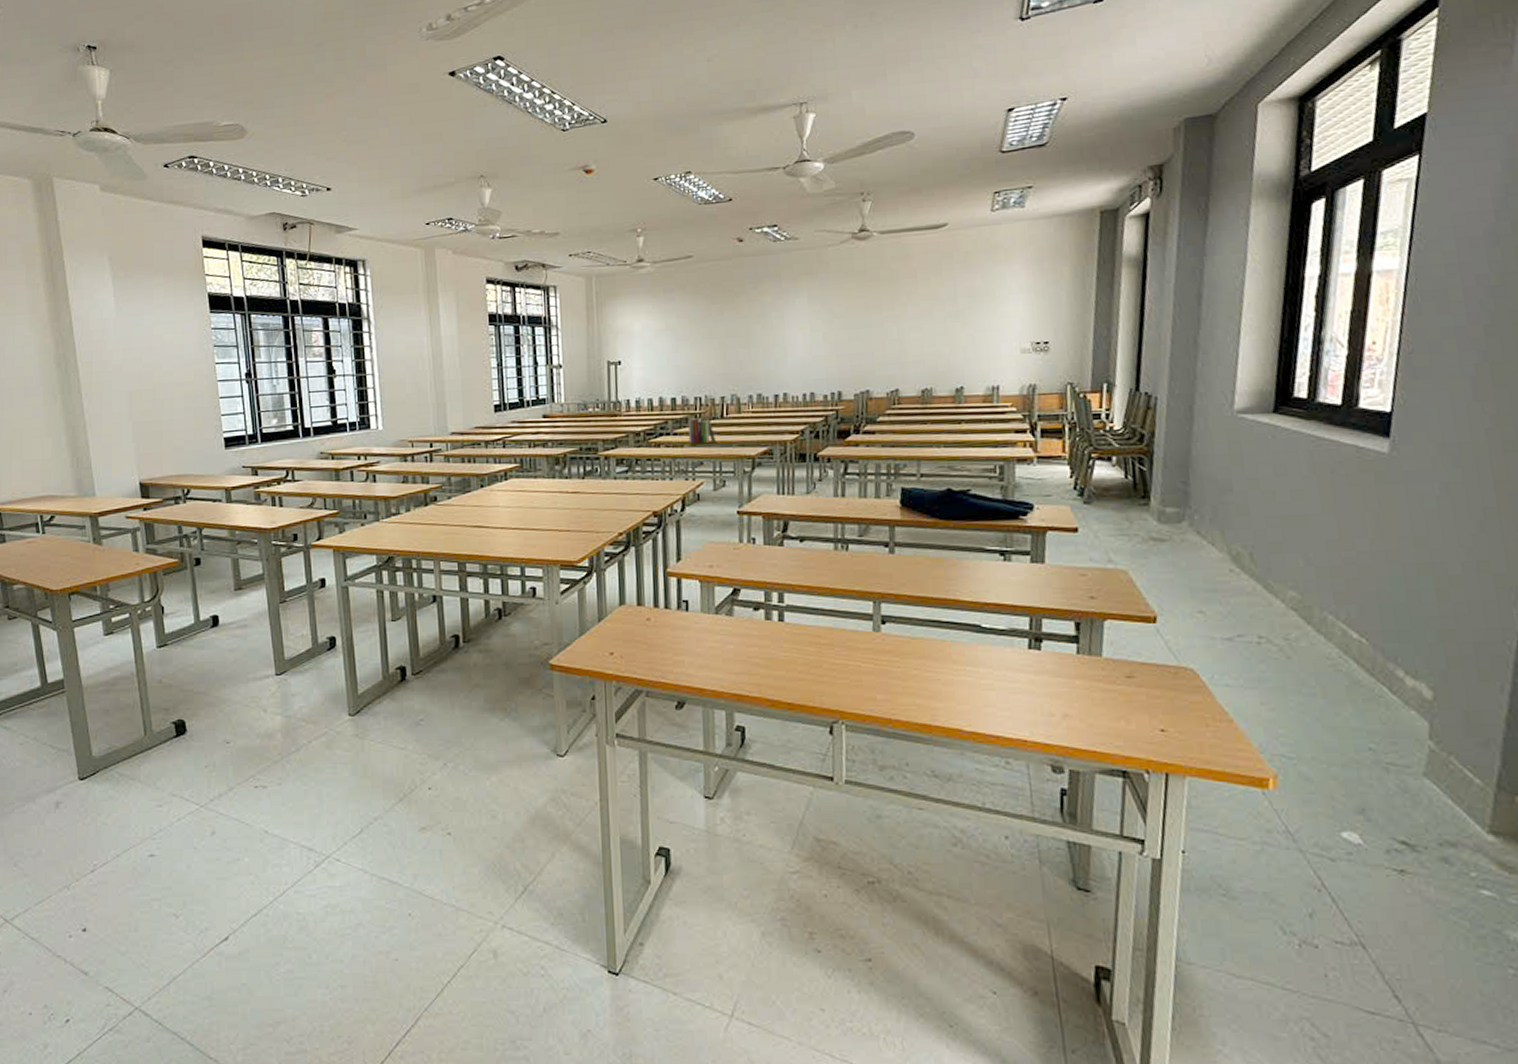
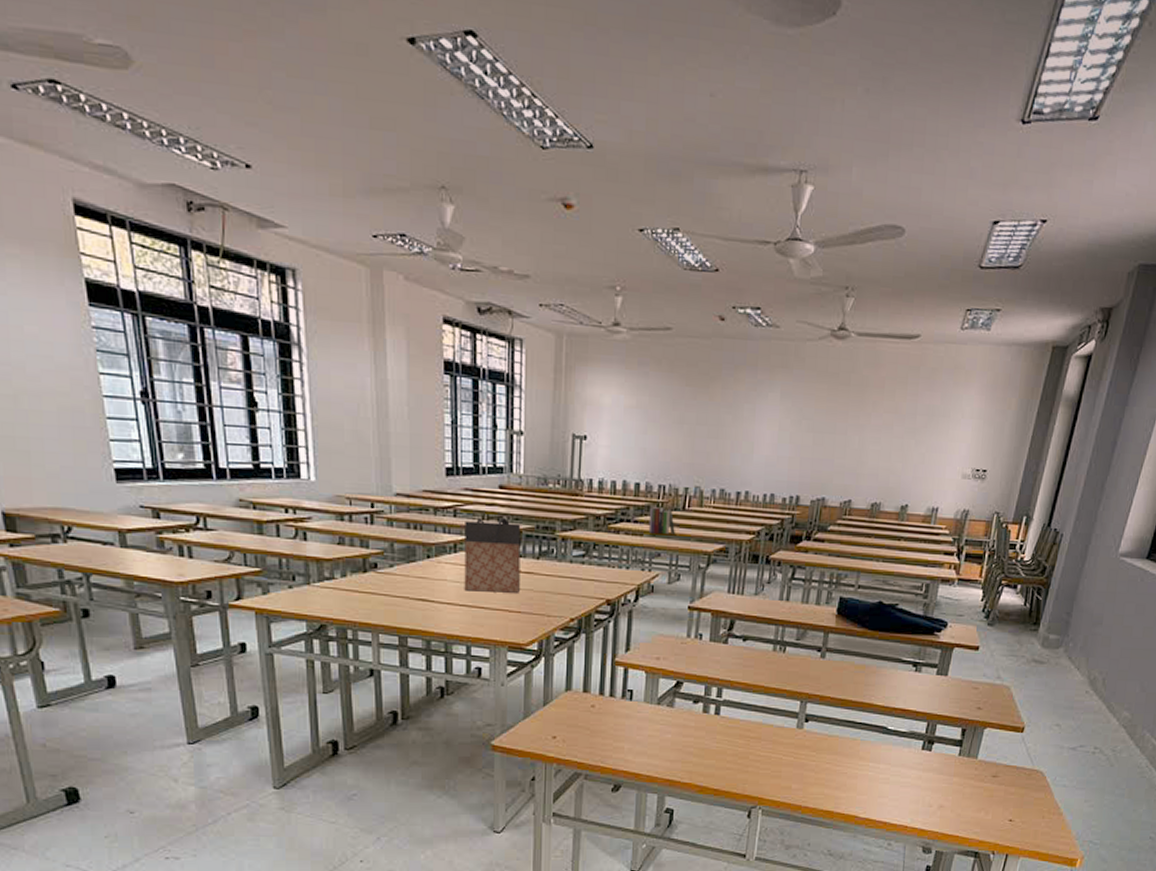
bag: none [513,444,568,515] -> present [464,518,521,593]

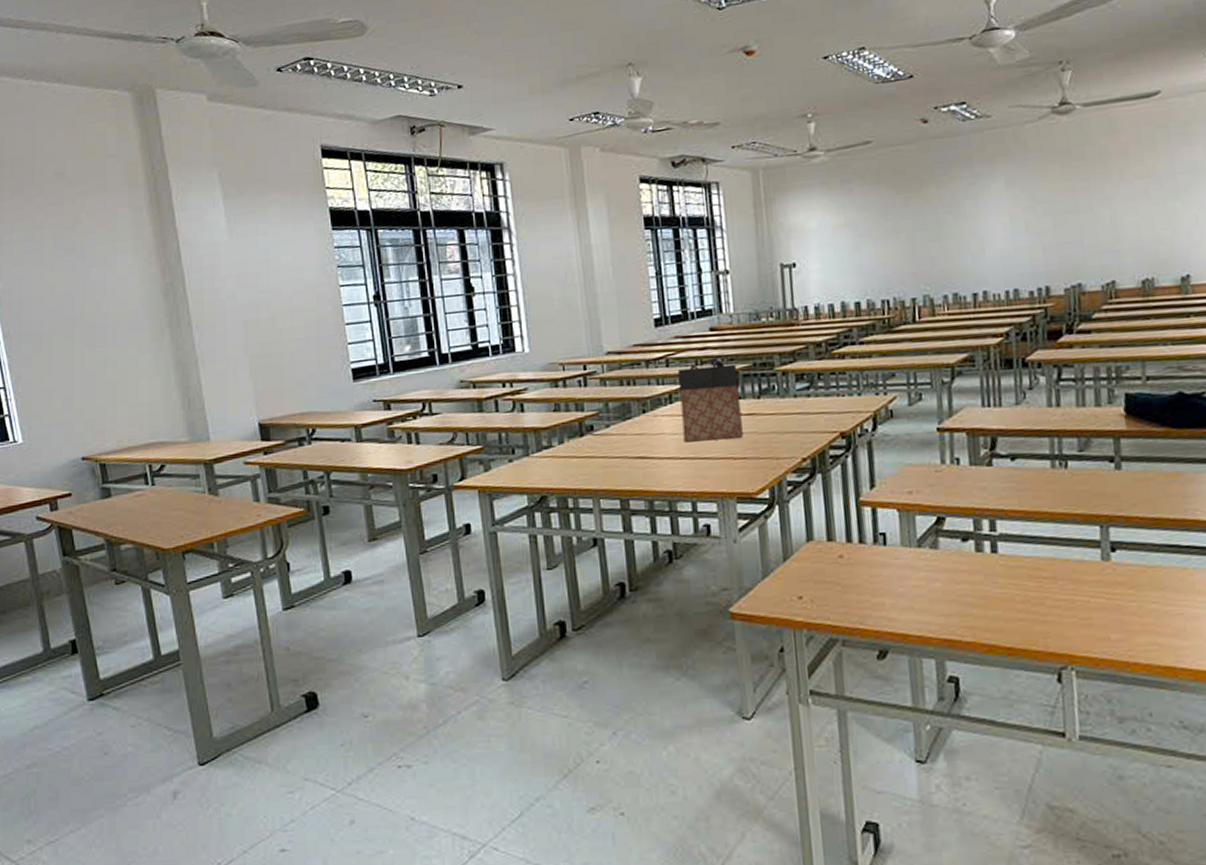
books: present [648,507,675,534] -> none [875,323,908,353]

